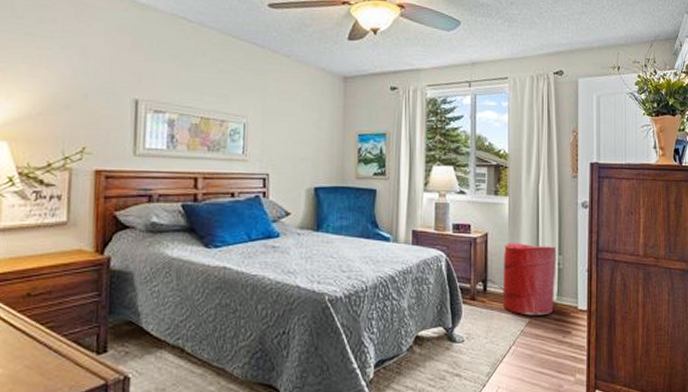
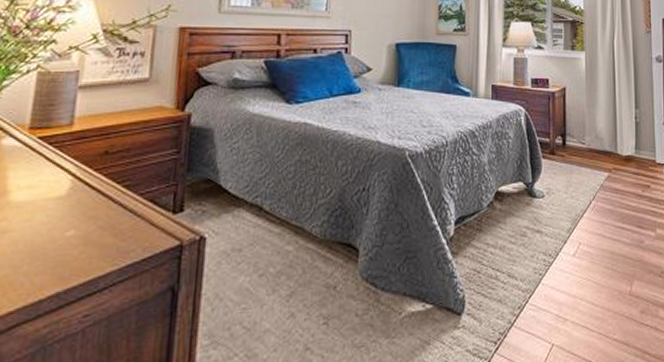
laundry hamper: present [502,243,557,316] -> none [581,97,634,170]

